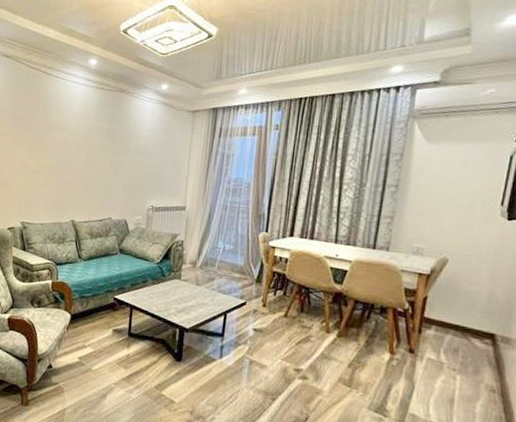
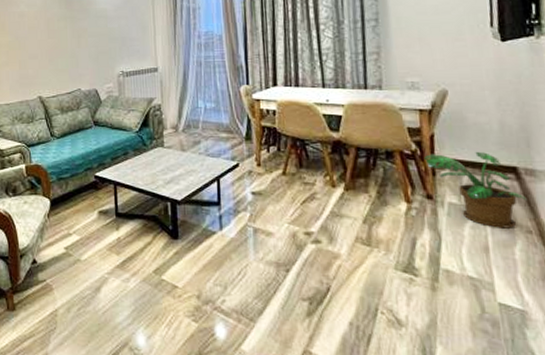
potted plant: none [413,314,498,386] -> present [423,151,527,229]

